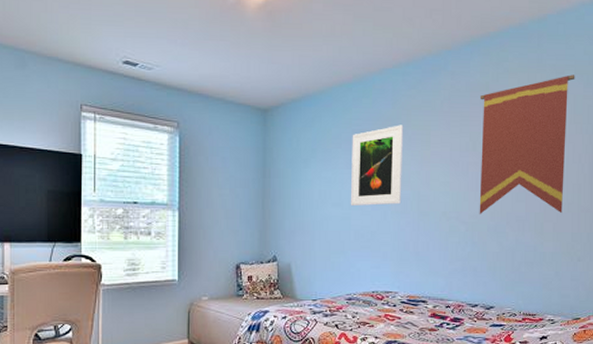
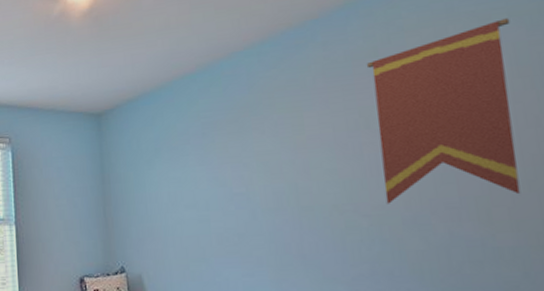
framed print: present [350,125,404,207] -> none [201,110,274,207]

